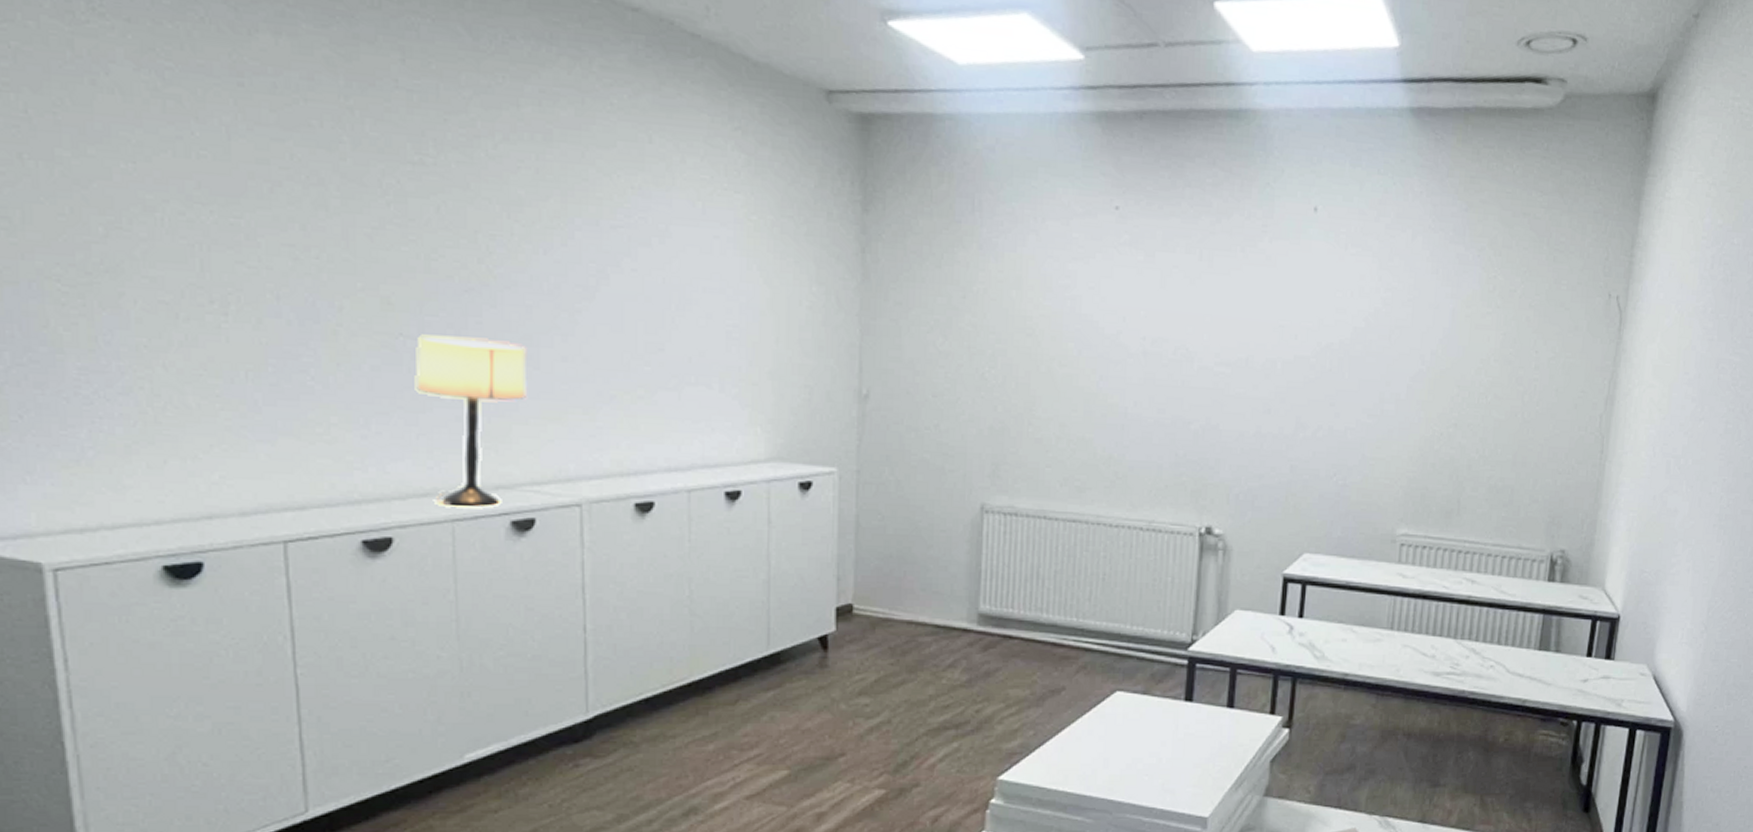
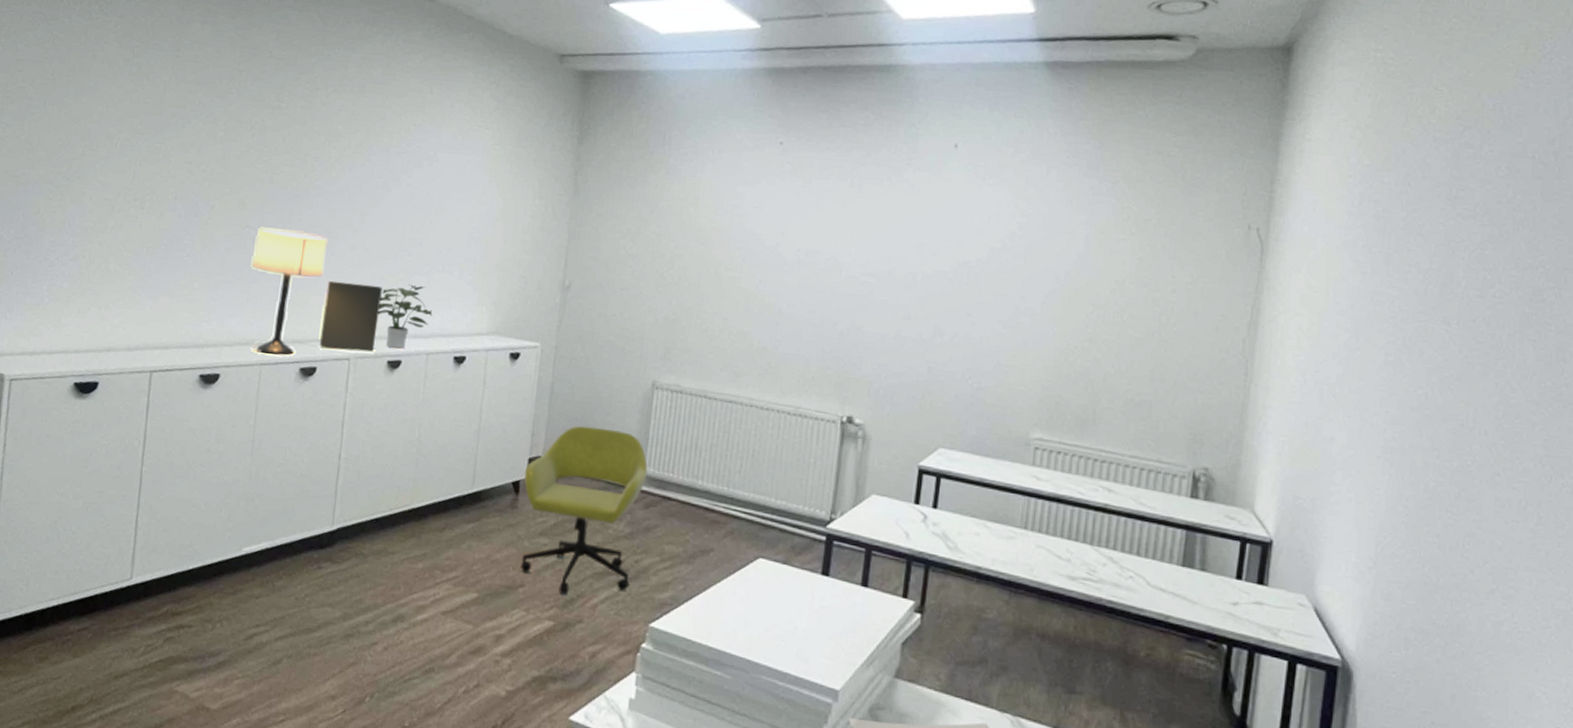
binder: none [533,403,615,495] -> present [320,280,383,353]
potted plant: none [613,403,690,487] -> present [378,284,433,349]
office chair: none [832,563,983,757] -> present [521,425,649,594]

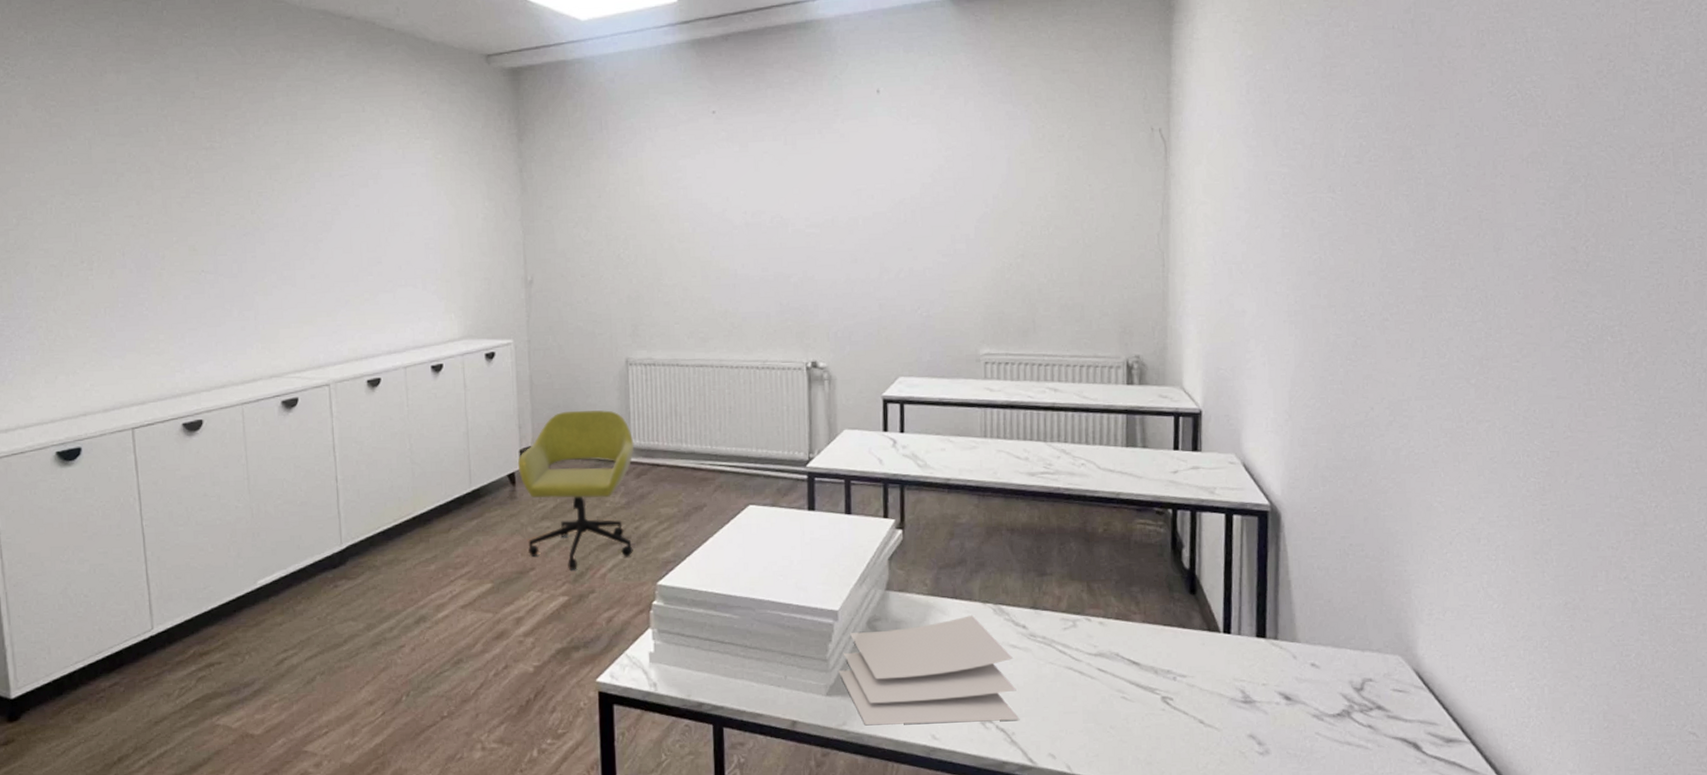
table lamp: present [252,228,328,356] -> none [214,269,288,393]
binder: present [320,280,383,353] -> none [294,309,352,379]
potted plant: present [378,284,433,349] -> none [349,303,403,367]

